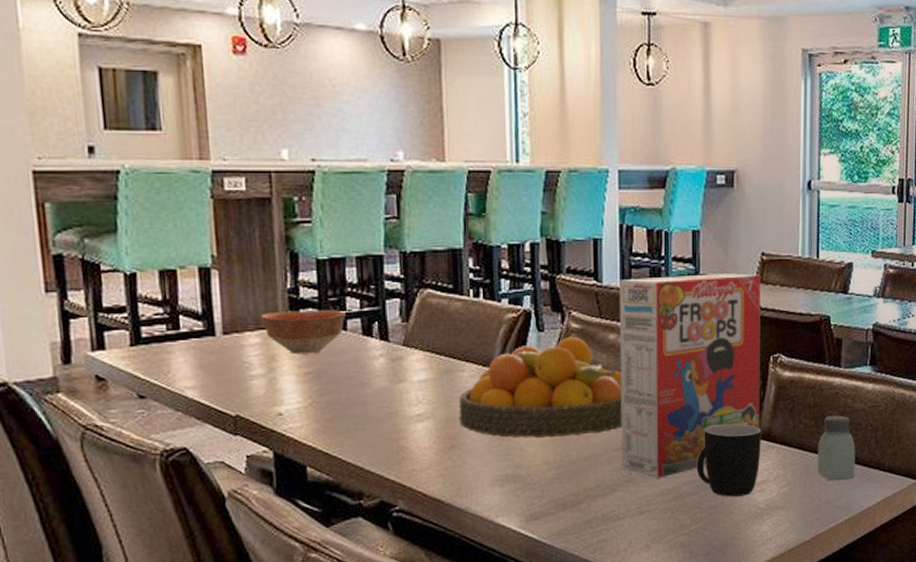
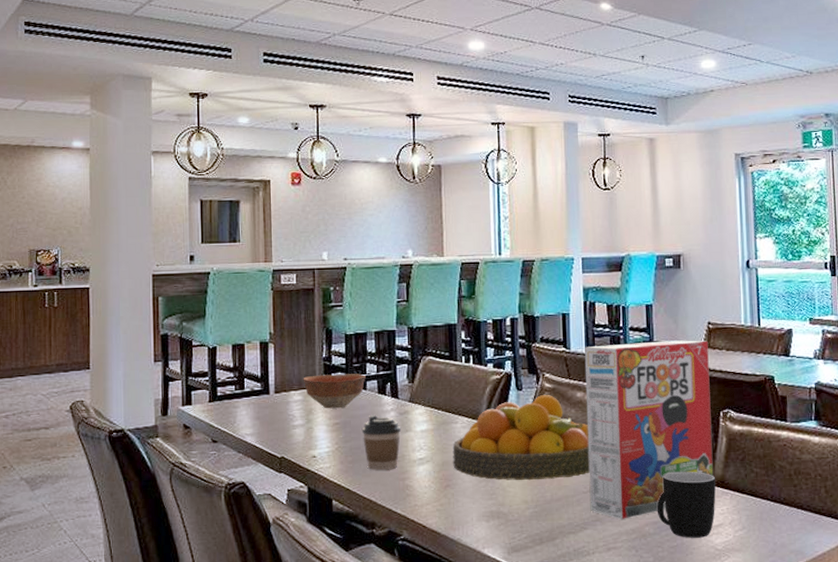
coffee cup: none [342,361,394,429] -> present [361,414,402,470]
saltshaker: present [817,415,856,481] -> none [769,465,808,527]

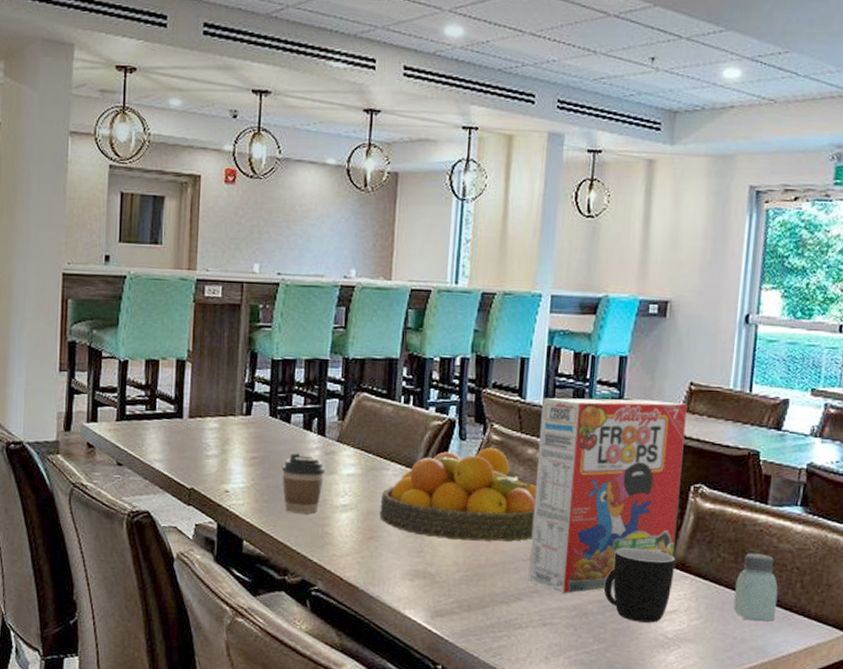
bowl: present [303,373,366,409] -> none [221,402,291,442]
saltshaker: none [769,465,808,527] -> present [733,553,778,623]

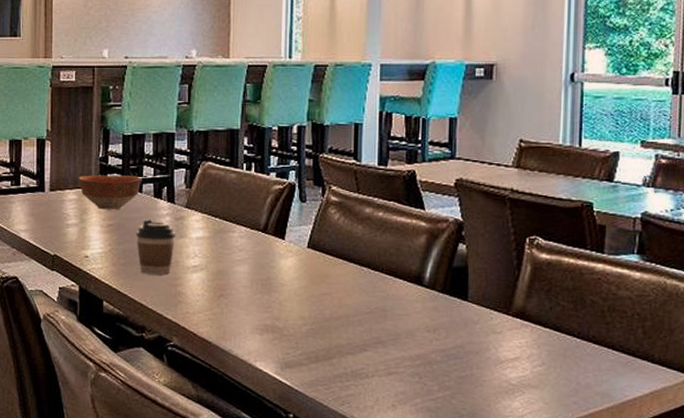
bowl: none [221,402,291,442] -> present [78,175,142,210]
fruit bowl: present [379,448,536,542] -> none [228,208,375,297]
cereal box: present [528,398,687,594] -> none [372,158,518,344]
mug: present [603,547,675,623] -> none [446,298,515,370]
saltshaker: present [733,553,778,623] -> none [576,300,620,368]

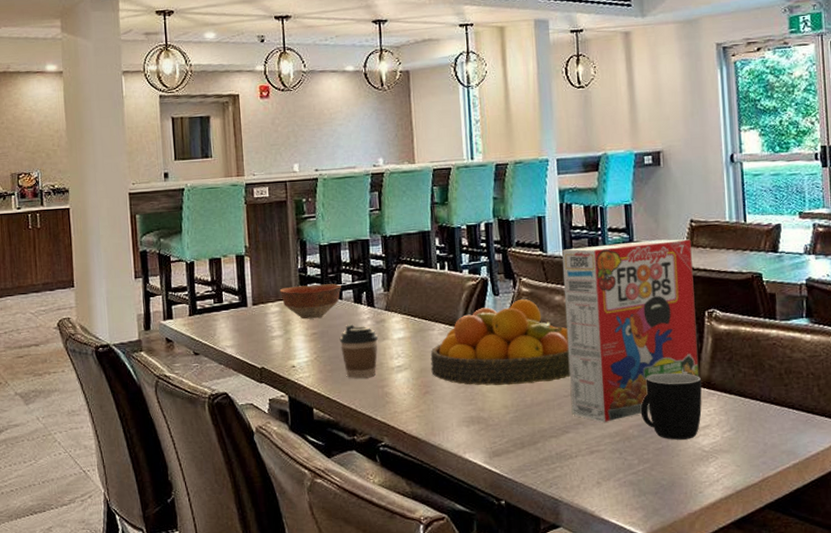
fruit bowl: none [228,208,375,297] -> present [430,299,570,386]
cereal box: none [372,158,518,344] -> present [562,239,699,423]
mug: none [446,298,515,370] -> present [640,372,702,440]

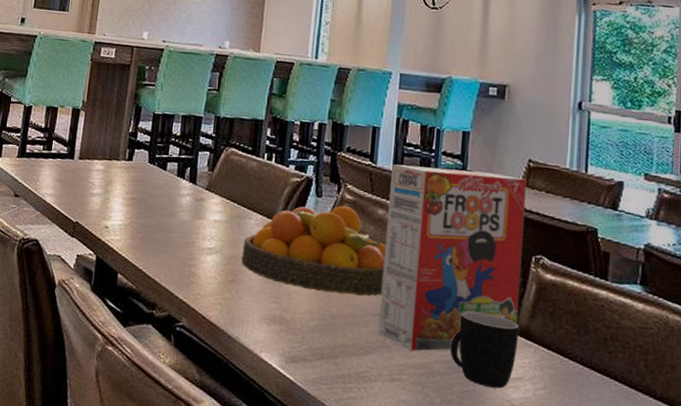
bowl: present [279,283,341,320] -> none [107,148,167,185]
coffee cup: present [339,323,379,378] -> none [156,196,195,254]

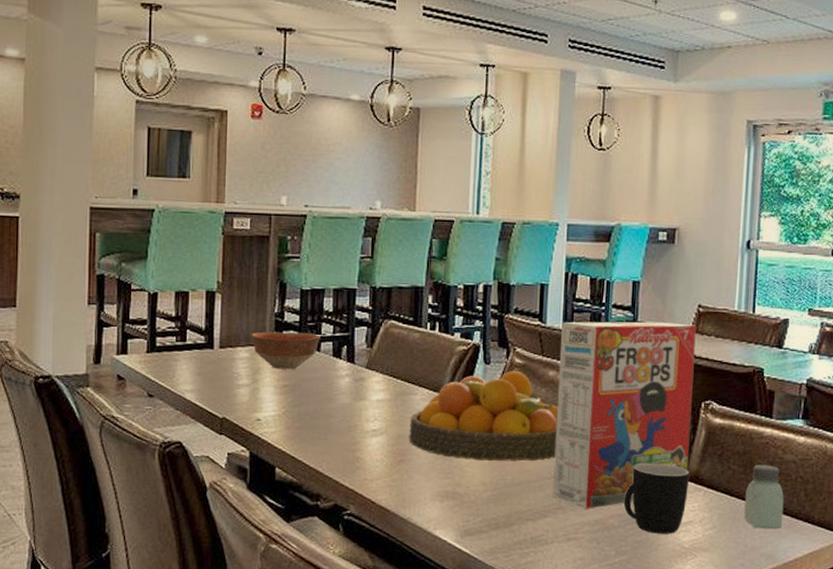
bowl: none [107,148,167,185] -> present [251,331,320,370]
saltshaker: none [578,327,622,399] -> present [744,464,784,530]

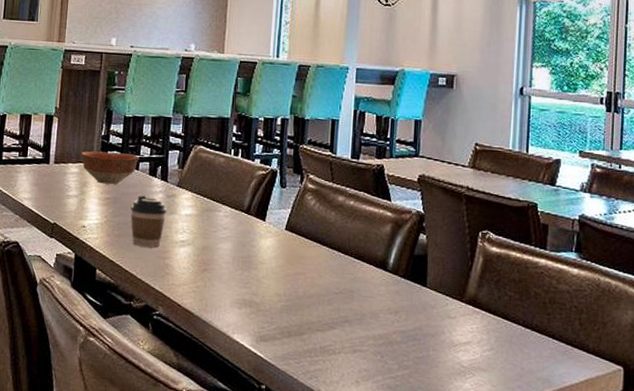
coffee cup: none [312,379,356,439] -> present [130,194,168,247]
fruit bowl: present [409,371,558,462] -> none [212,195,346,277]
cereal box: present [552,321,696,509] -> none [340,153,474,325]
mug: present [623,462,689,534] -> none [406,284,468,353]
saltshaker: present [744,464,784,530] -> none [520,292,559,355]

